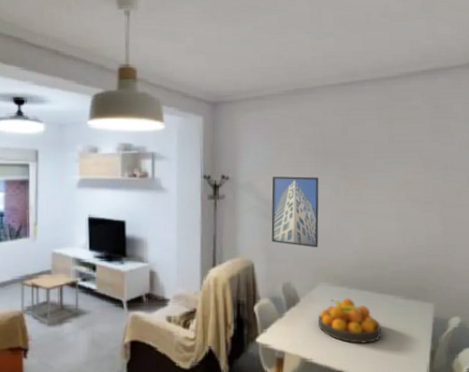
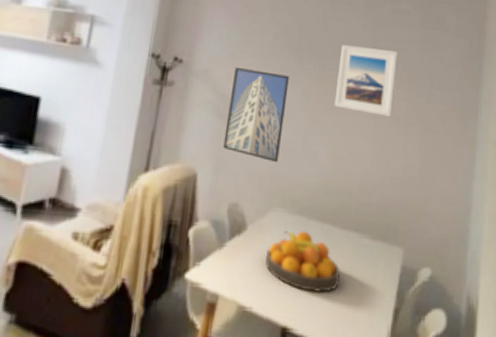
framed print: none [360,143,412,199] -> present [334,44,398,117]

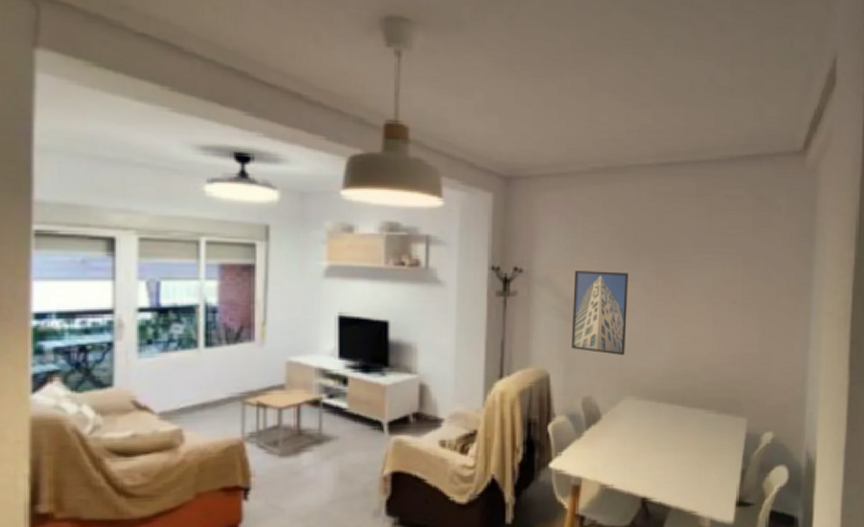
fruit bowl: present [265,230,341,294] -> none [622,413,691,466]
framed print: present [334,44,398,117] -> none [674,236,732,301]

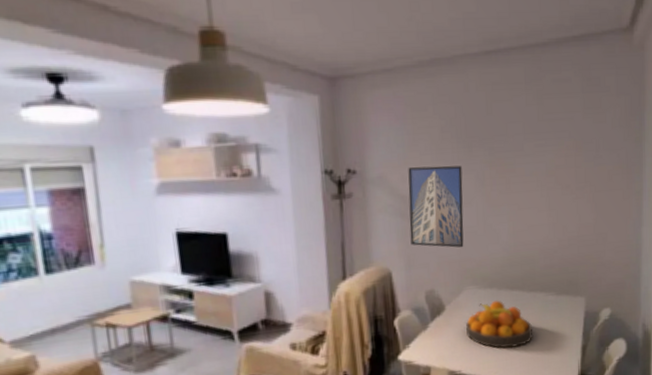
fruit bowl: none [622,413,691,466] -> present [466,300,534,349]

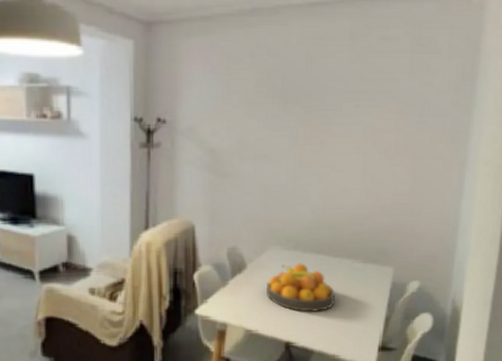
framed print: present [408,165,464,248] -> none [216,119,275,207]

